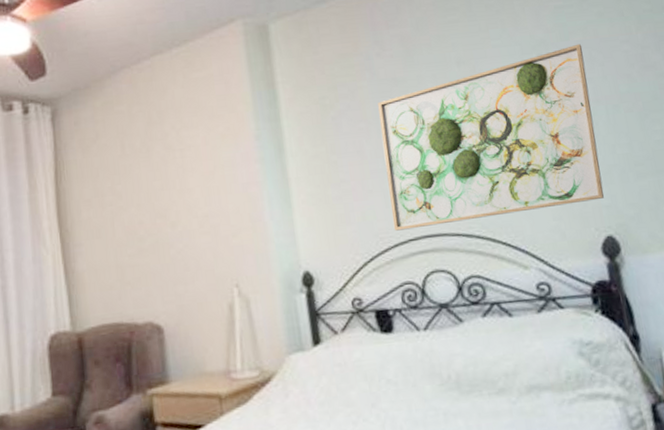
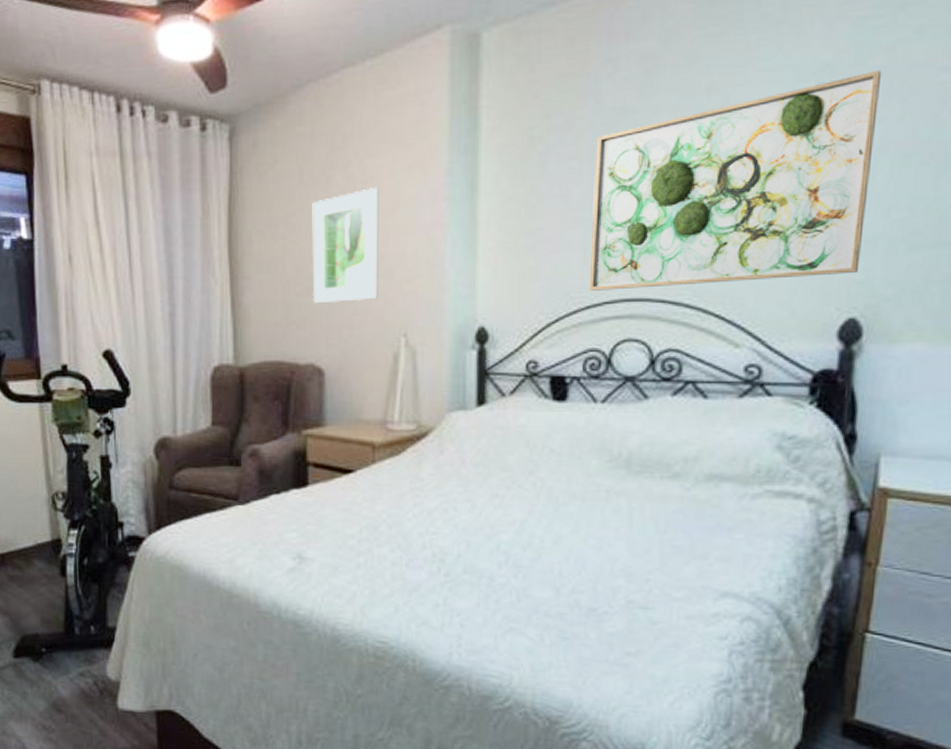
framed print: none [136,154,208,264] -> present [312,188,379,304]

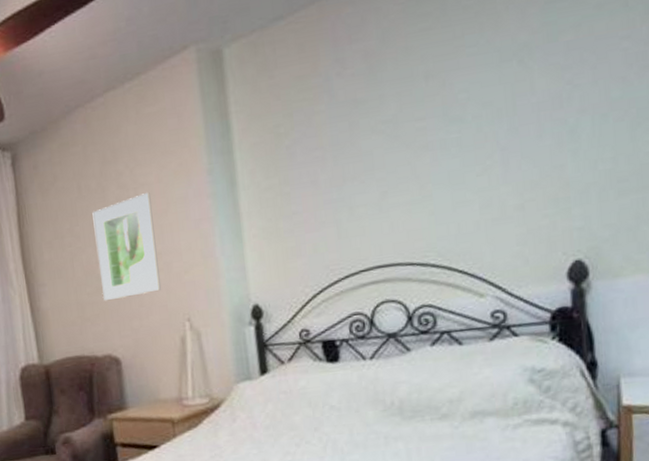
wall art: present [588,70,882,291] -> none [335,44,578,262]

